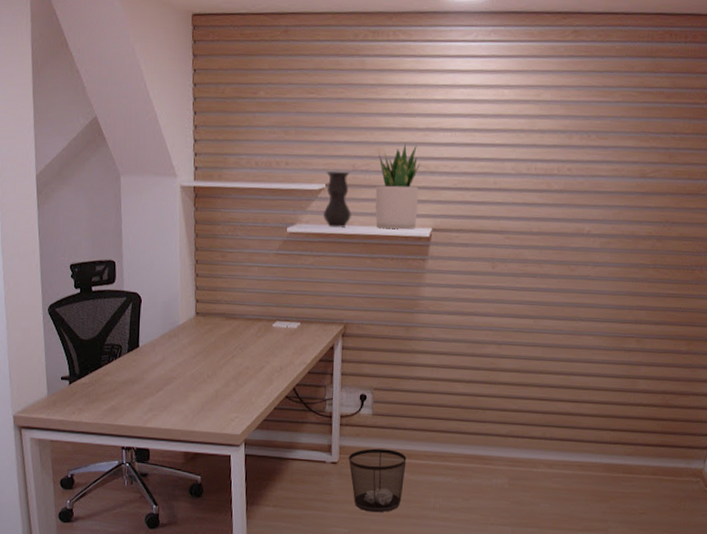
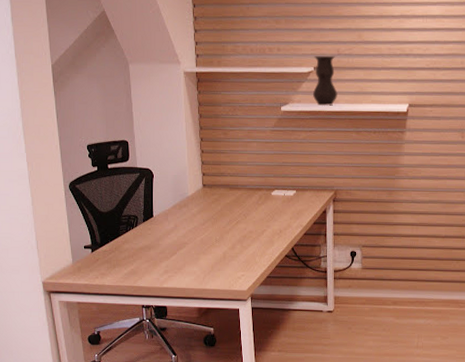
waste bin: present [348,448,407,513] -> none [342,297,393,353]
planter: present [375,144,421,230] -> none [358,30,397,106]

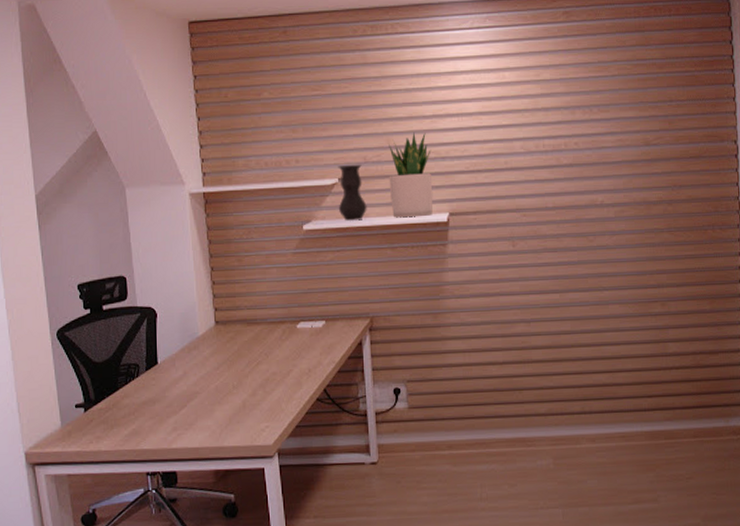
planter: none [358,30,397,106] -> present [389,132,433,218]

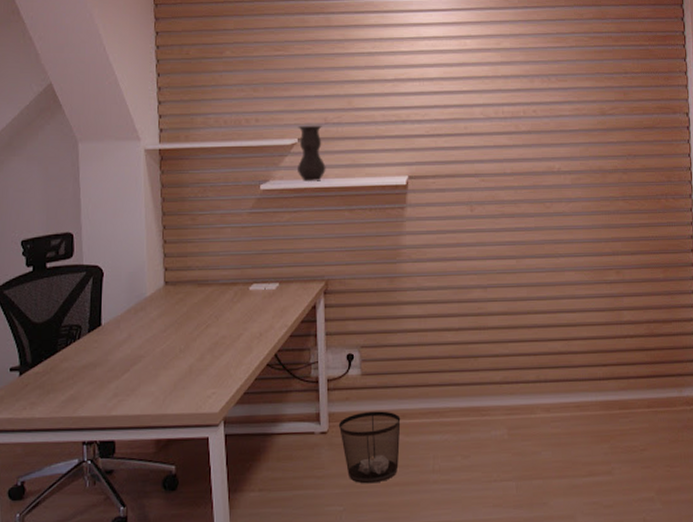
waste bin: none [387,442,448,511] -> present [338,411,401,484]
planter: present [389,132,433,218] -> none [349,95,393,180]

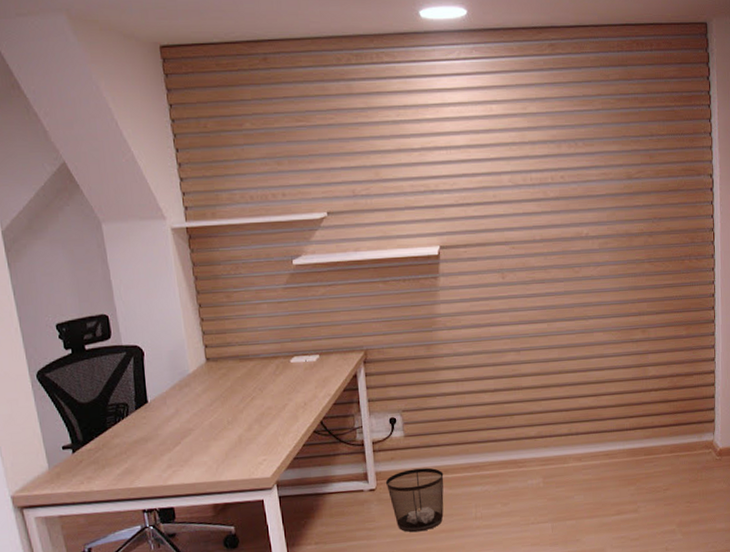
vase: present [296,125,326,183] -> none [326,197,358,256]

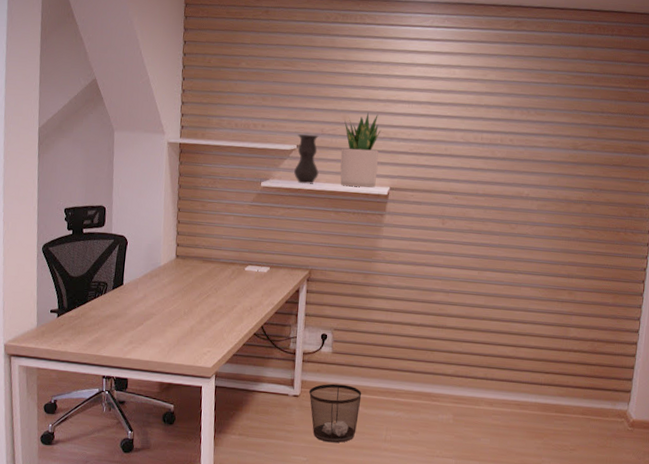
vase: none [326,197,358,256] -> present [293,134,319,185]
planter: none [377,165,424,252] -> present [340,113,382,188]

